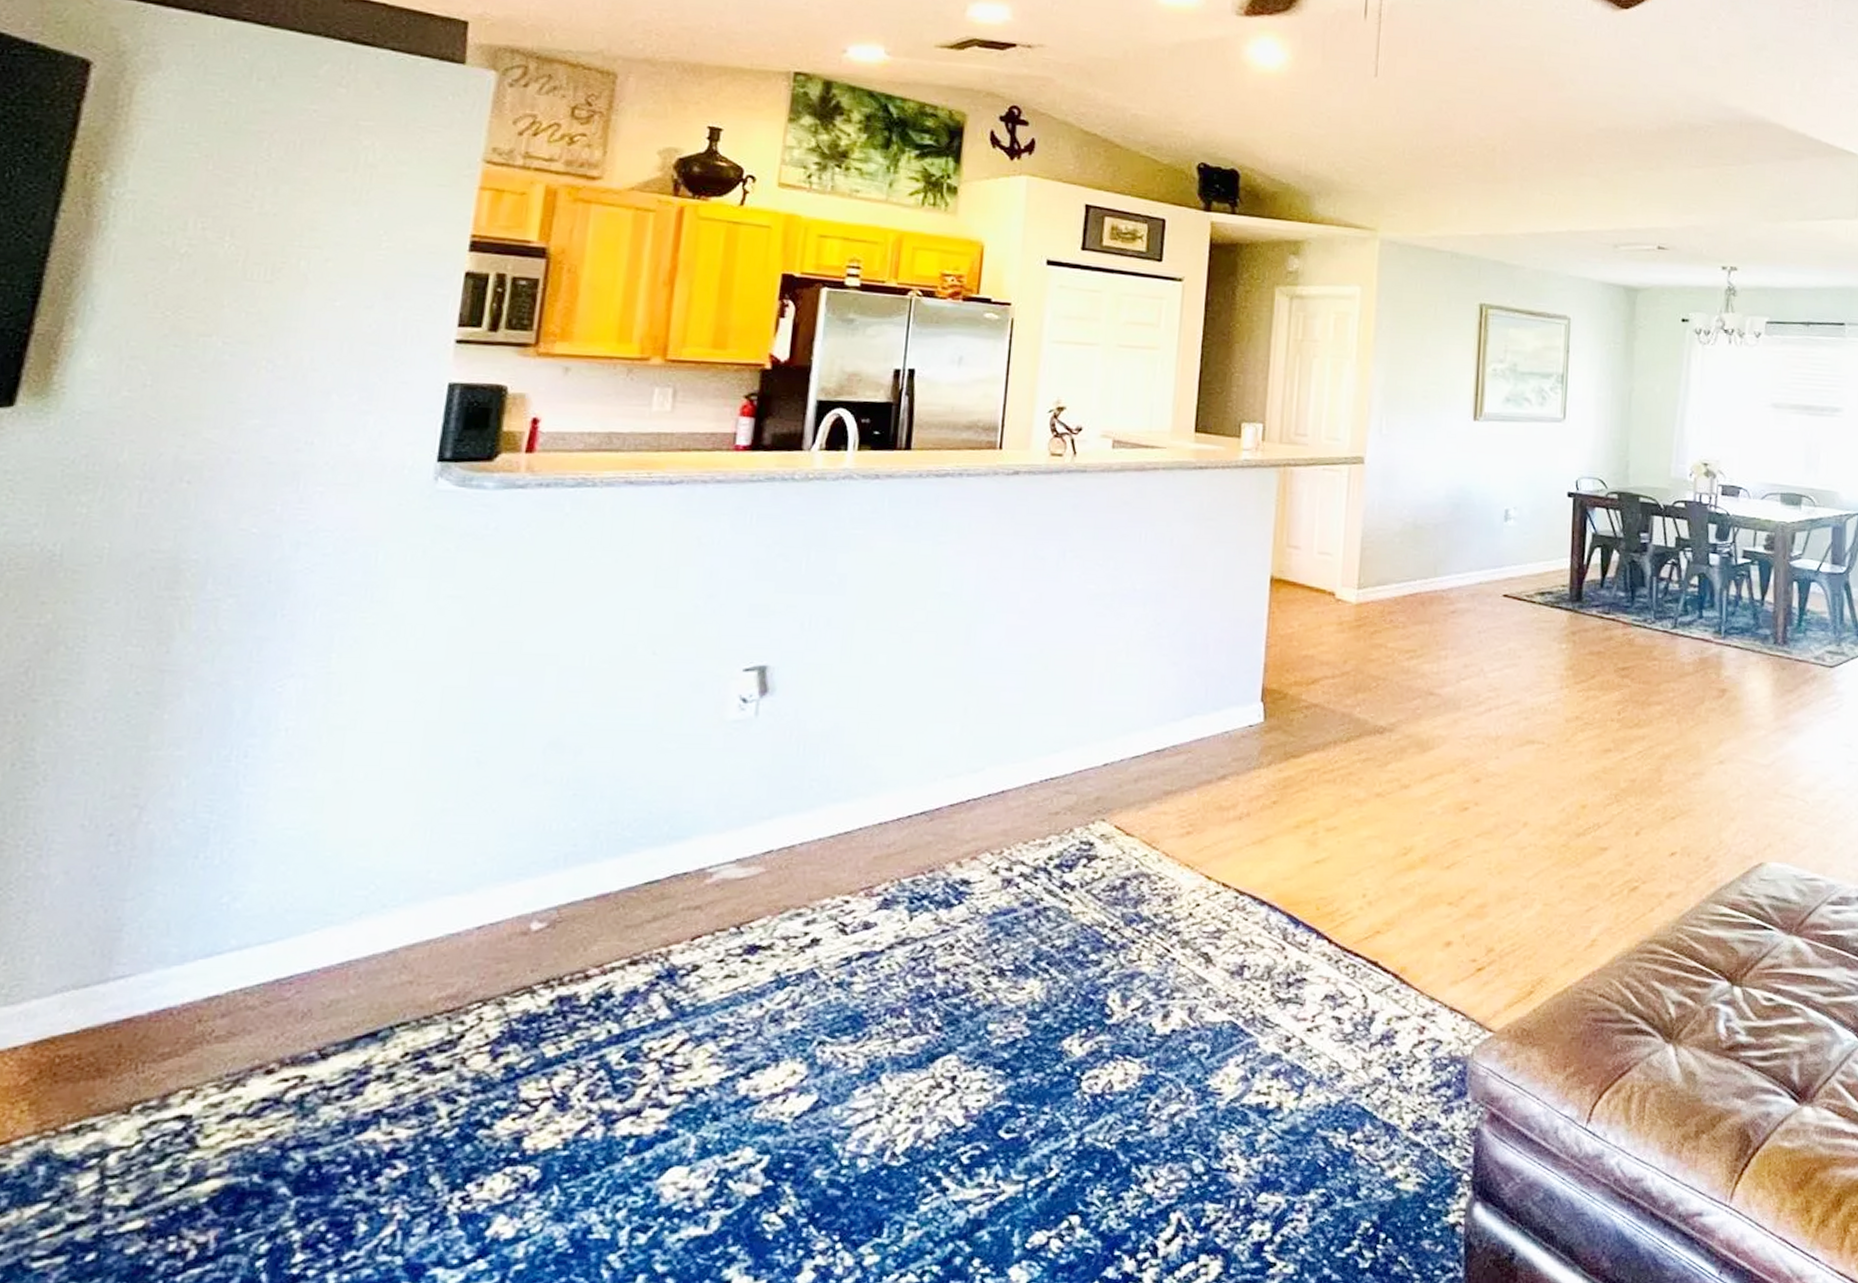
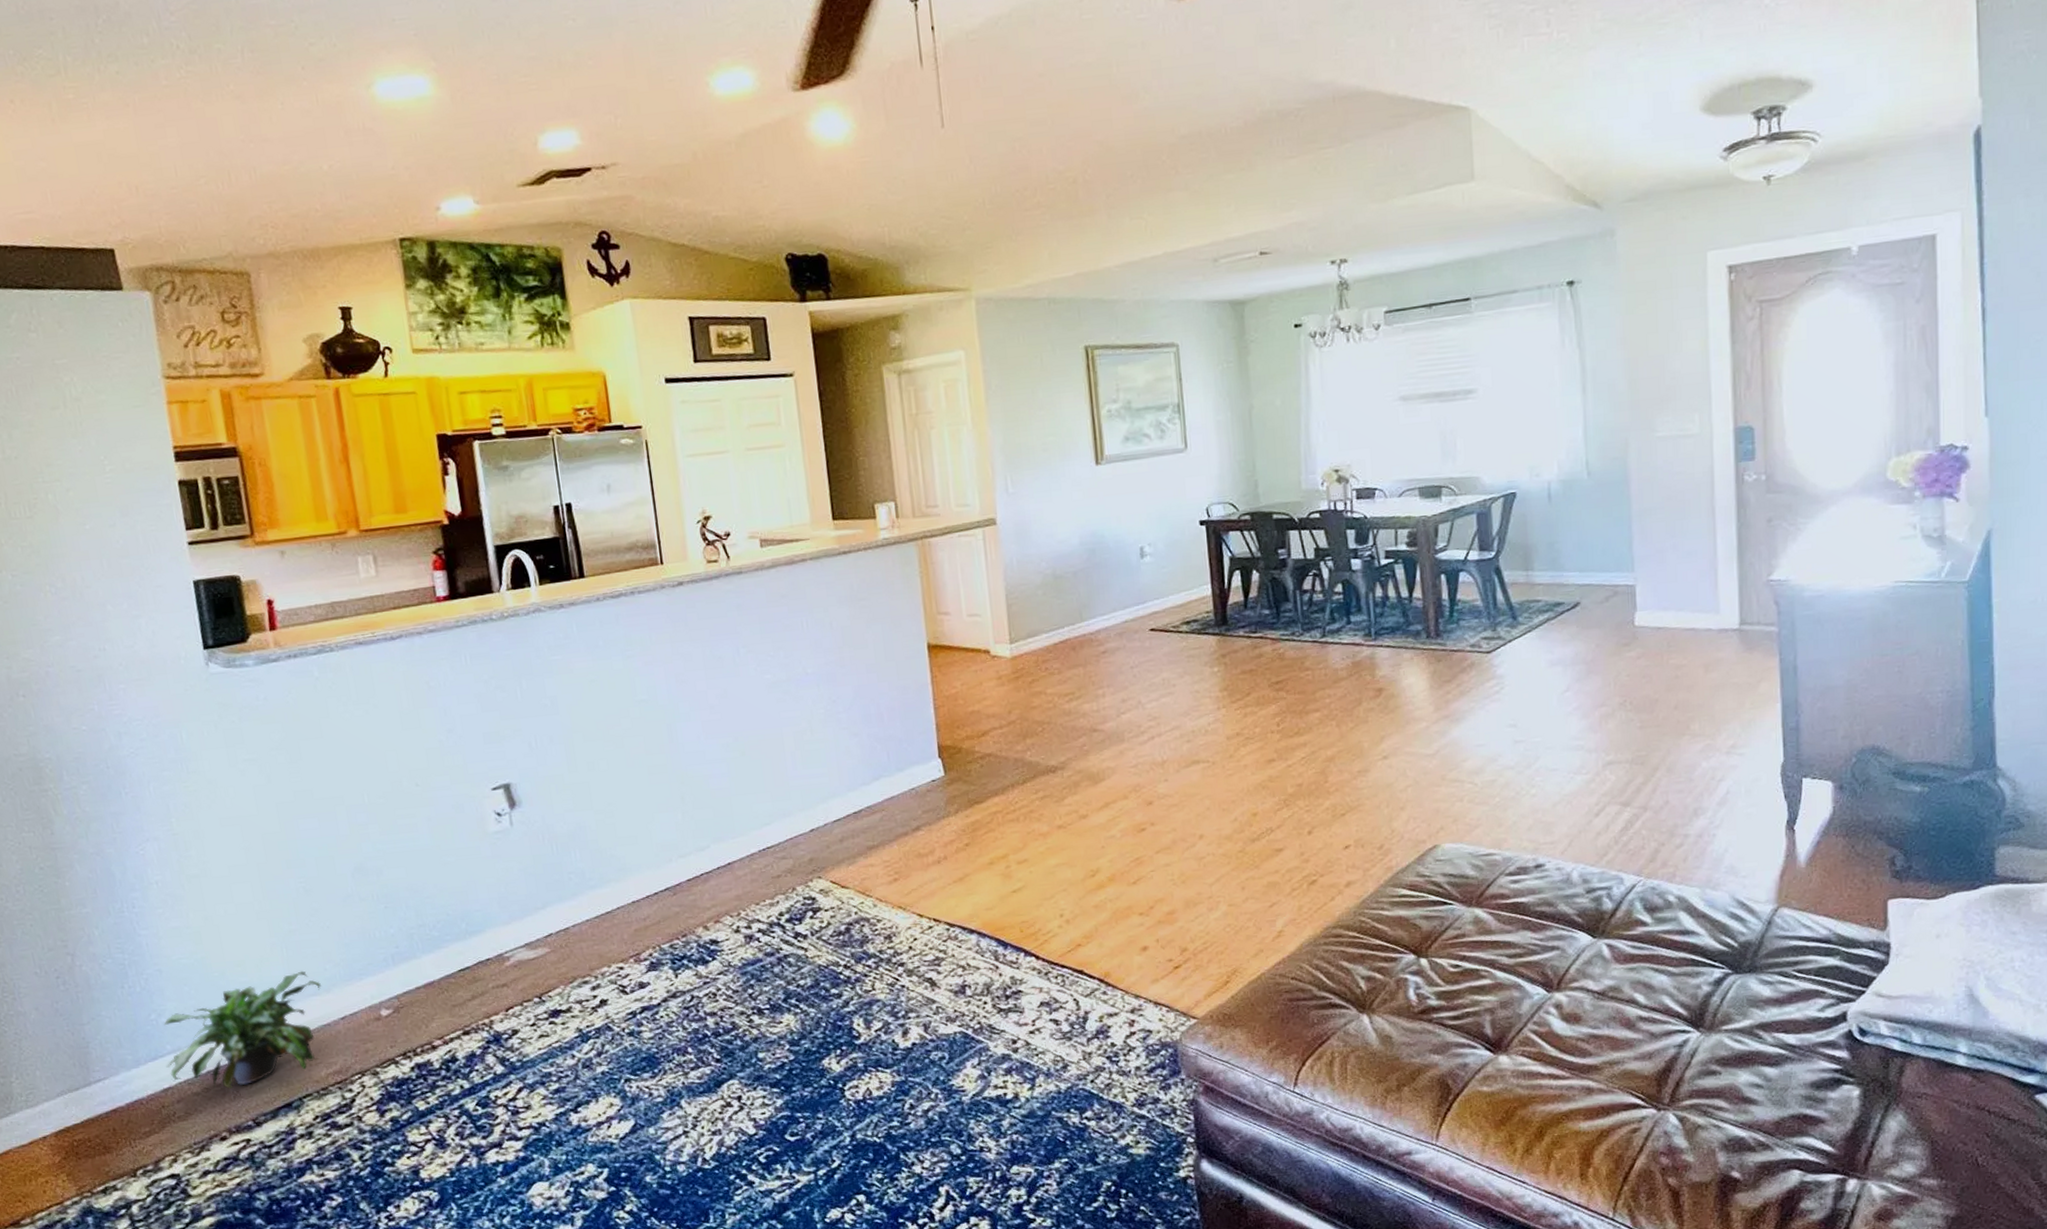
potted plant: none [221,861,463,1005] -> present [163,970,321,1088]

